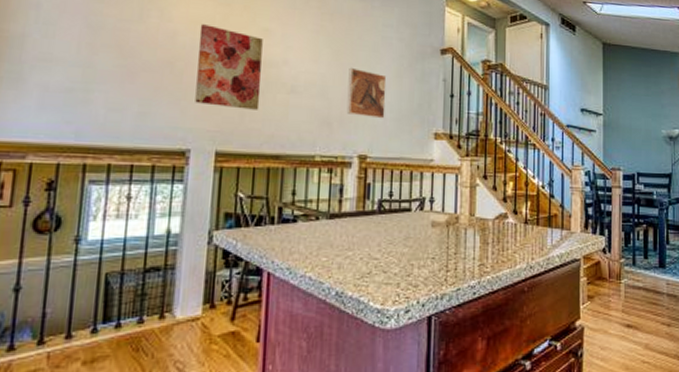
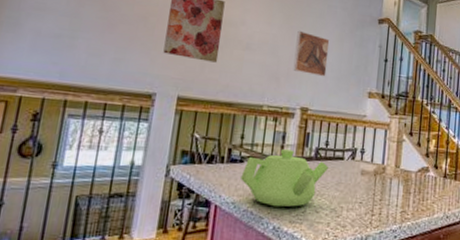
teapot: none [295,204,395,270] -> present [241,149,329,207]

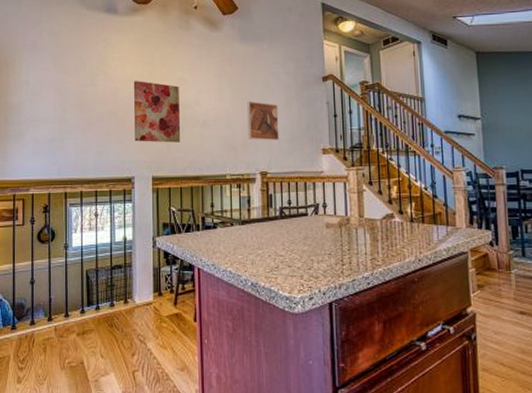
teapot: present [241,149,329,207] -> none [216,212,295,265]

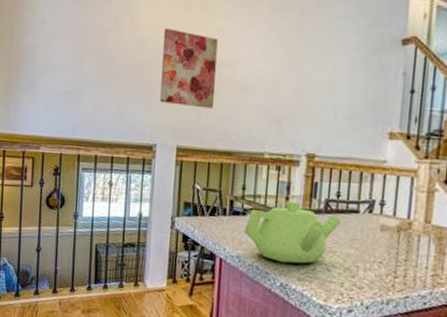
teapot: none [216,212,295,265] -> present [244,201,342,264]
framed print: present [247,101,279,141] -> none [296,64,339,117]

